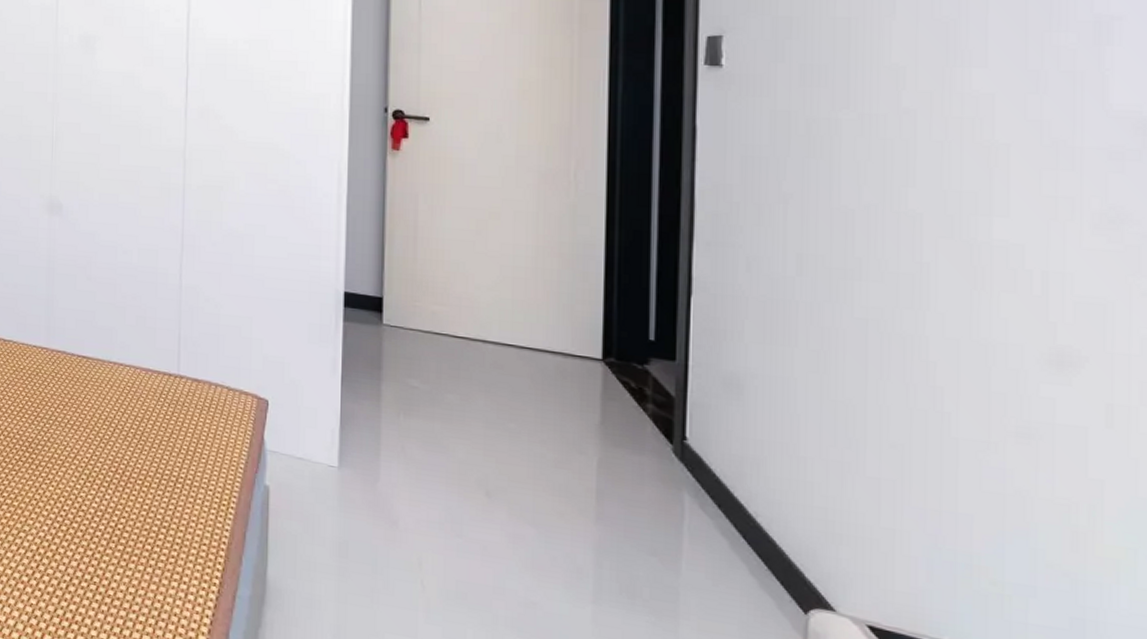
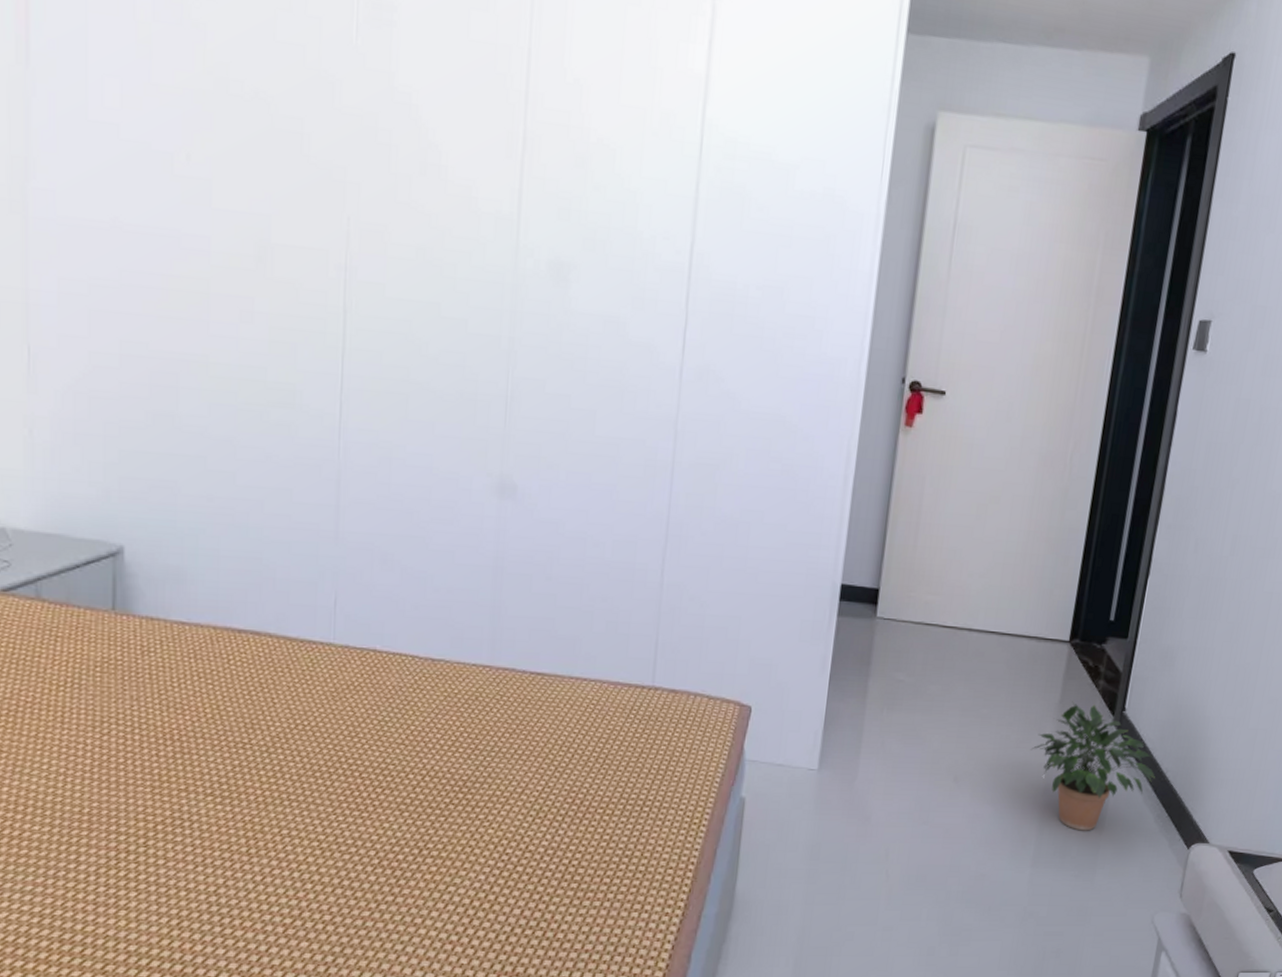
potted plant: none [572,424,741,573] -> present [1030,701,1155,831]

